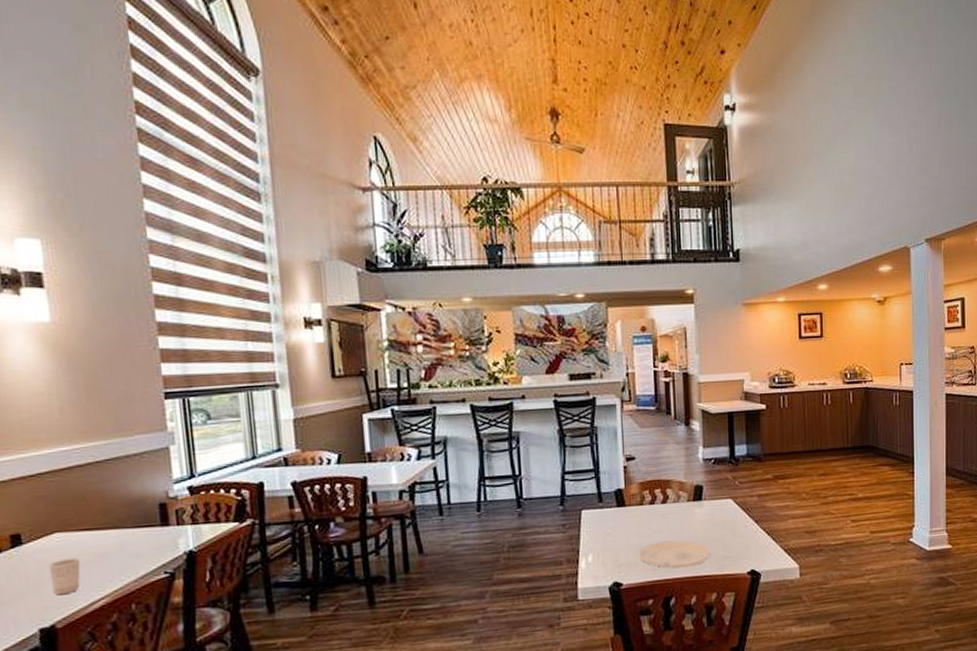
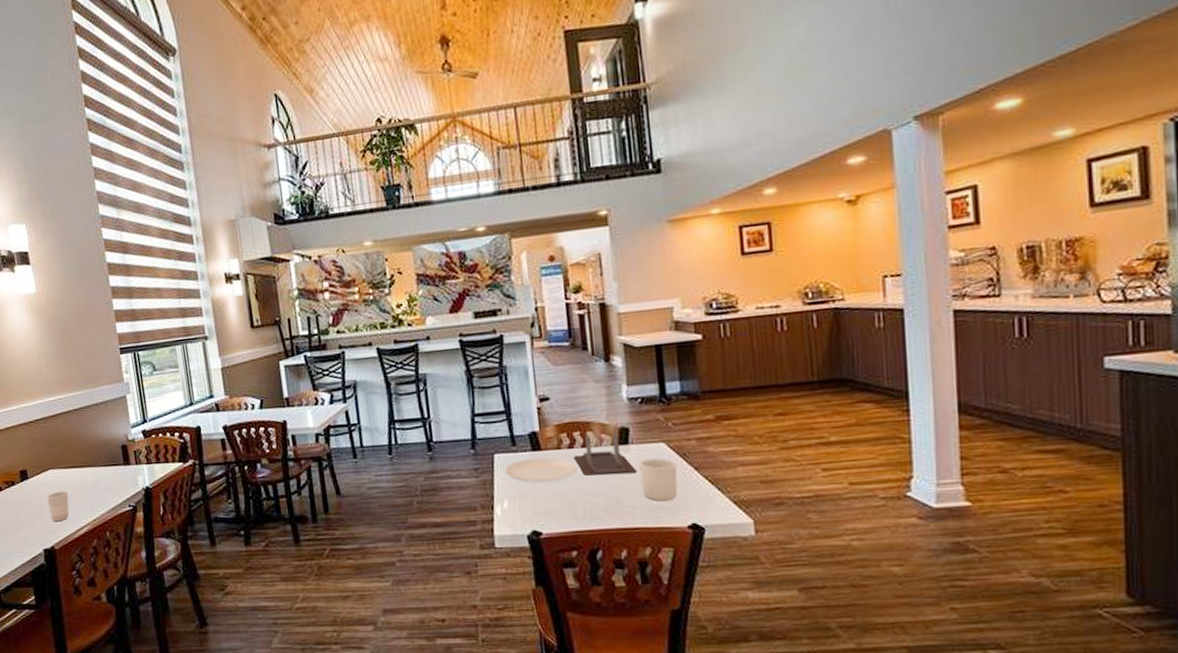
plate: none [590,513,657,538] -> present [504,458,577,484]
plate: present [638,540,711,568] -> none [557,488,642,518]
napkin holder: none [654,489,708,530] -> present [573,432,637,476]
mug: none [710,513,741,551] -> present [639,458,678,502]

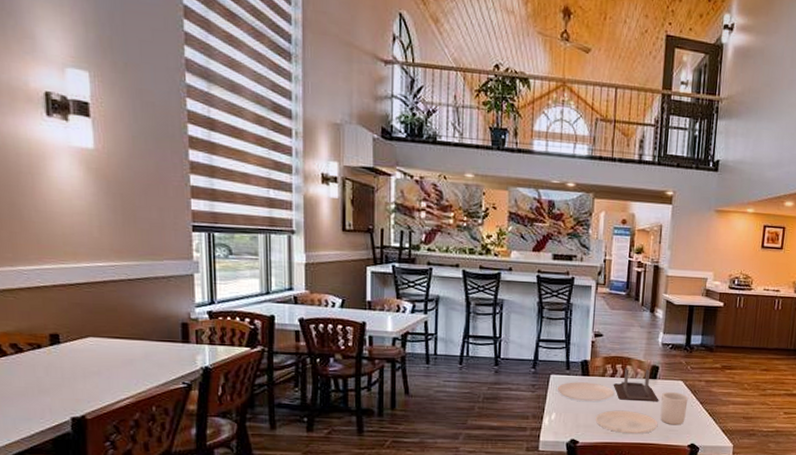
cup: present [46,490,69,522] -> none [82,360,110,392]
plate: none [557,488,642,518] -> present [595,410,658,435]

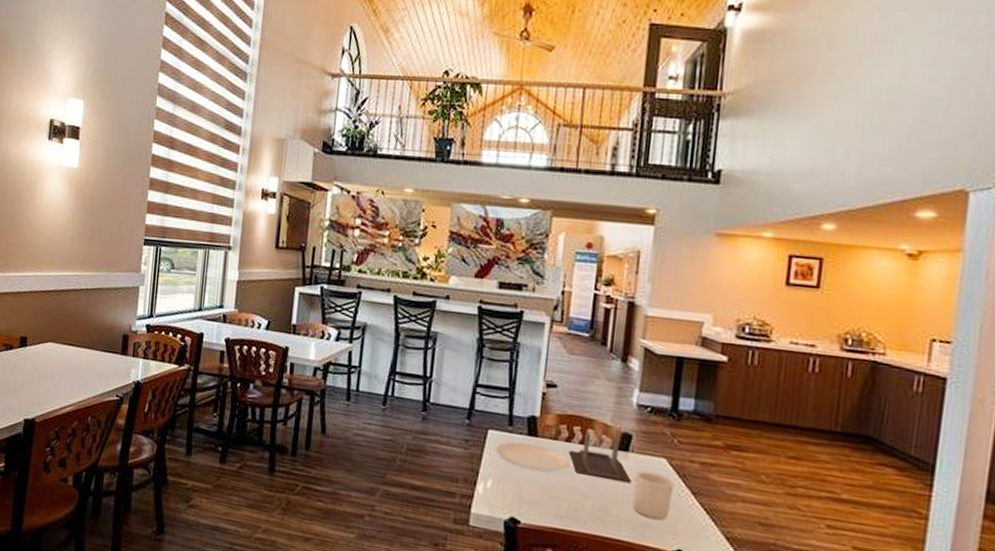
plate: present [595,410,658,435] -> none [542,486,630,525]

